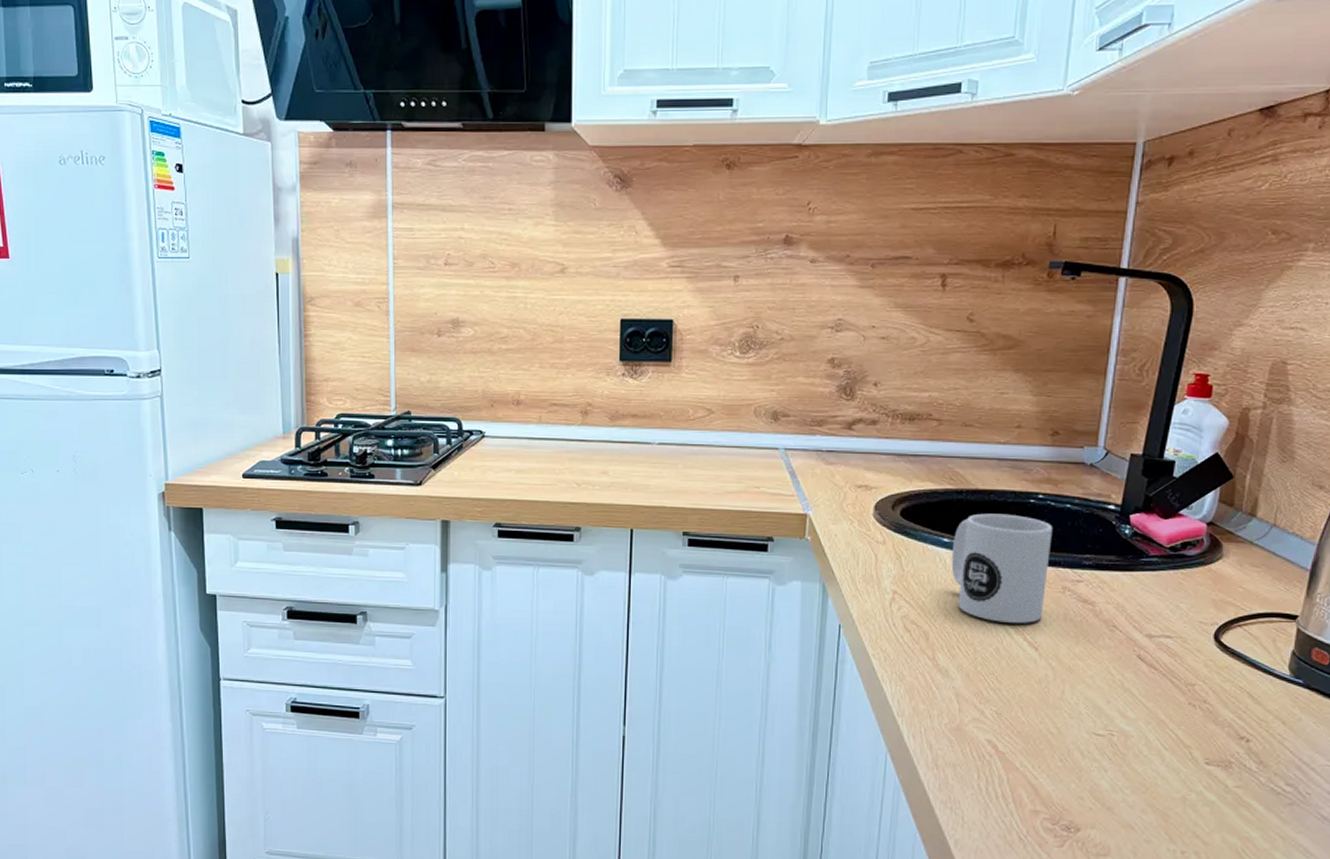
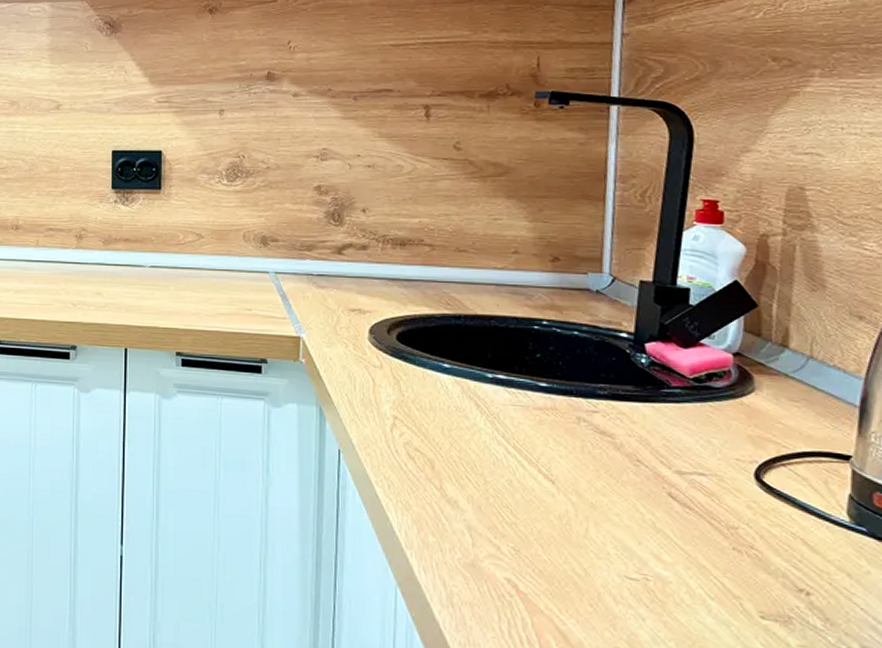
mug: present [951,513,1053,623] -> none [453,339,561,455]

